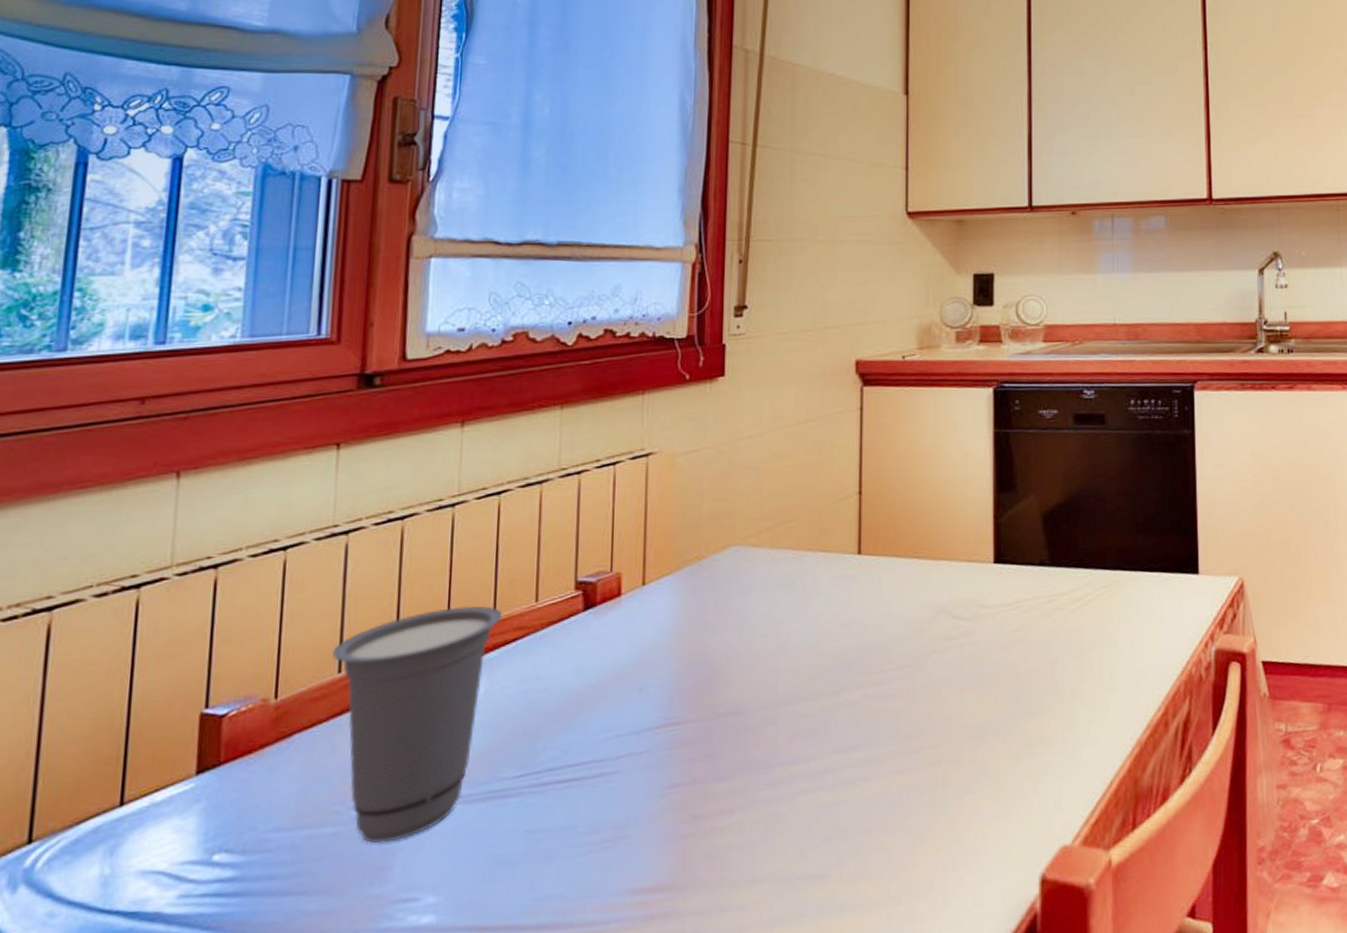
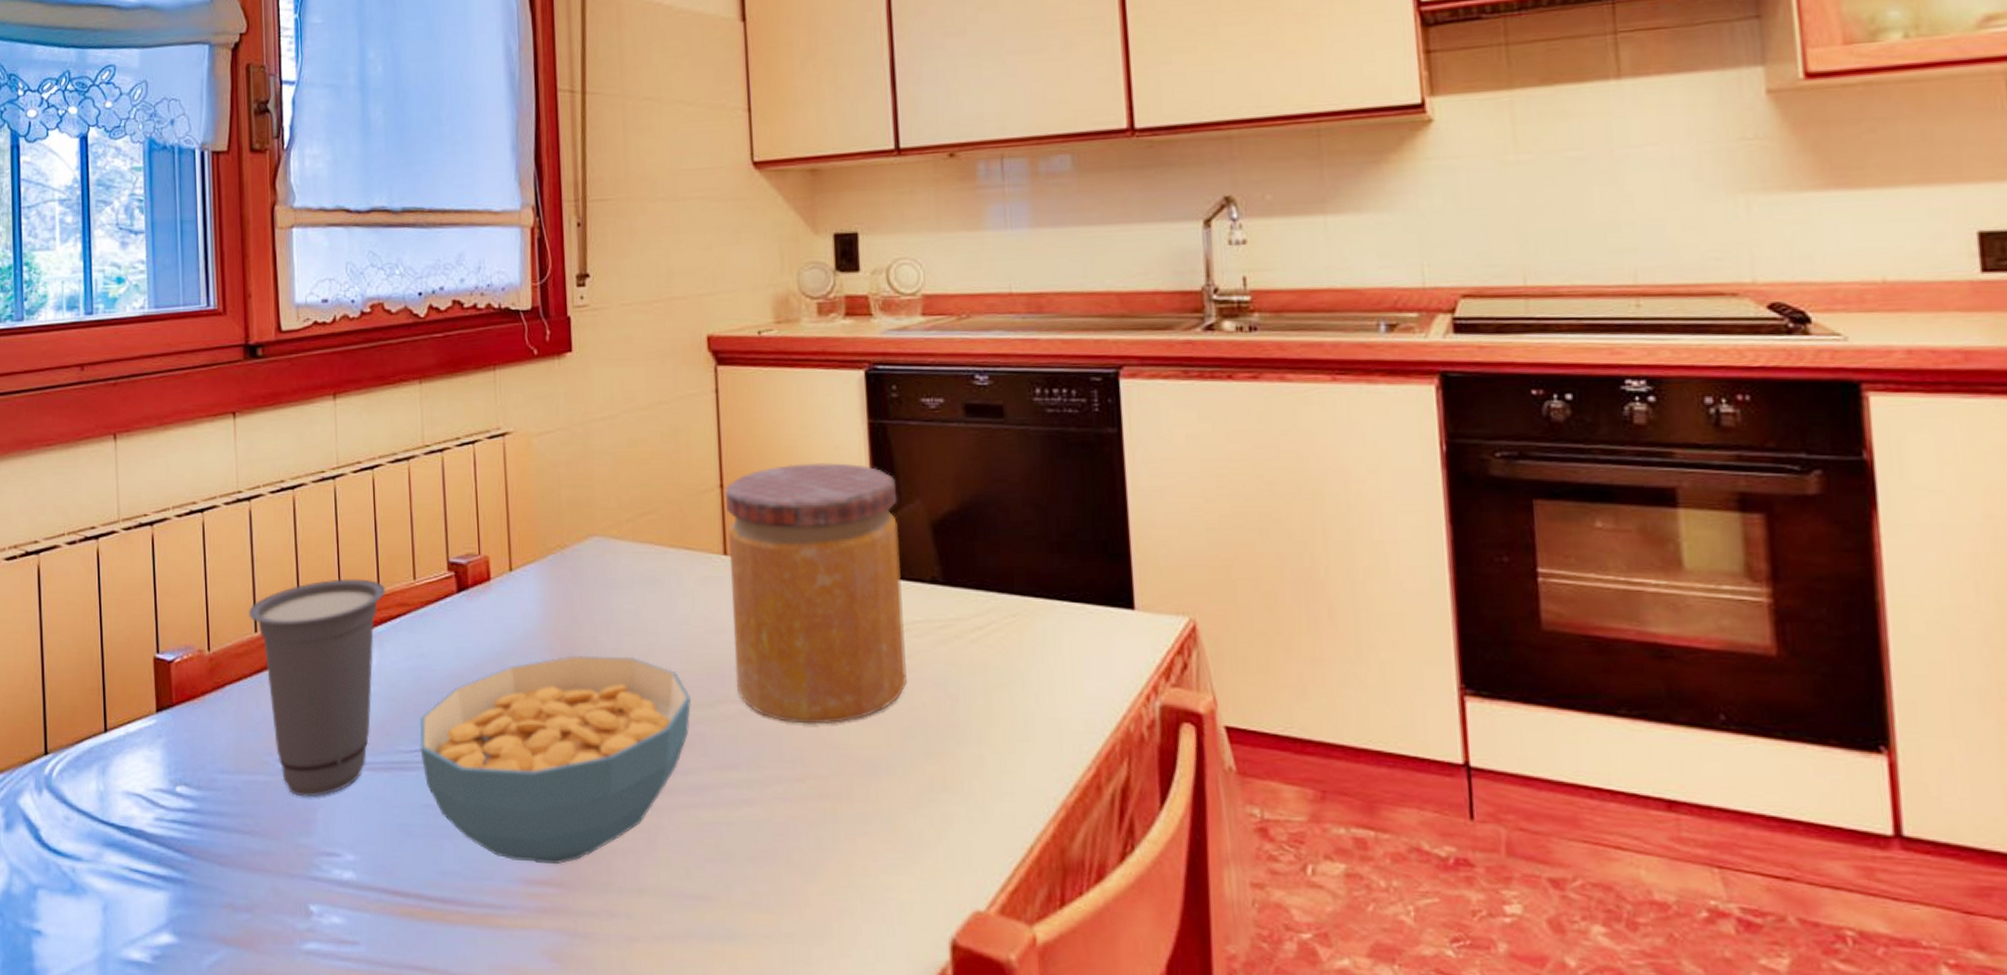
cereal bowl: none [526,655,817,872] -> present [419,655,691,865]
jar: none [862,467,1015,701] -> present [725,463,907,724]

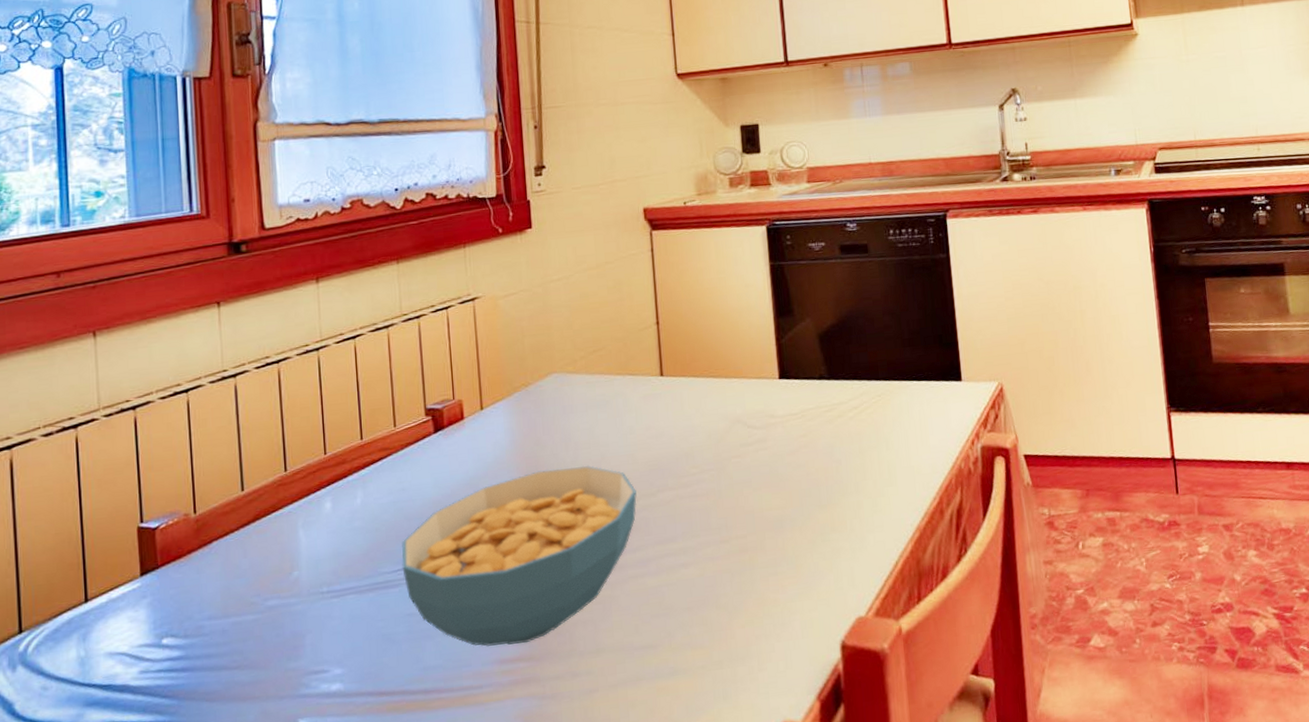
cup: present [249,579,386,798] -> none [235,432,369,627]
jar: present [725,463,907,724] -> none [660,296,804,499]

